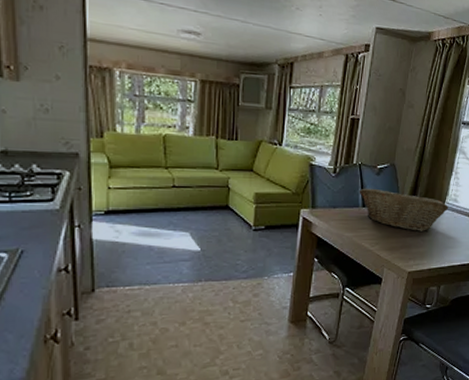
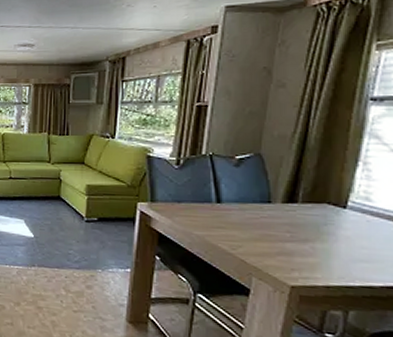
fruit basket: present [359,188,449,231] -> none [211,181,356,237]

